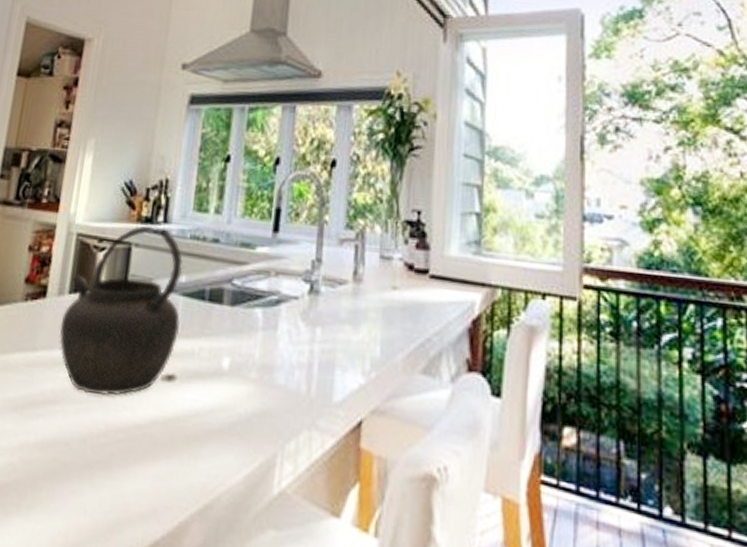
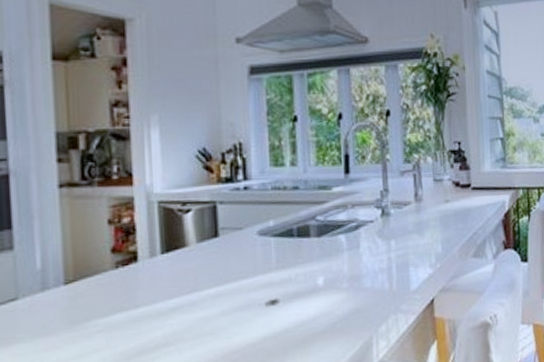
kettle: present [59,225,183,396] -> none [158,184,275,331]

